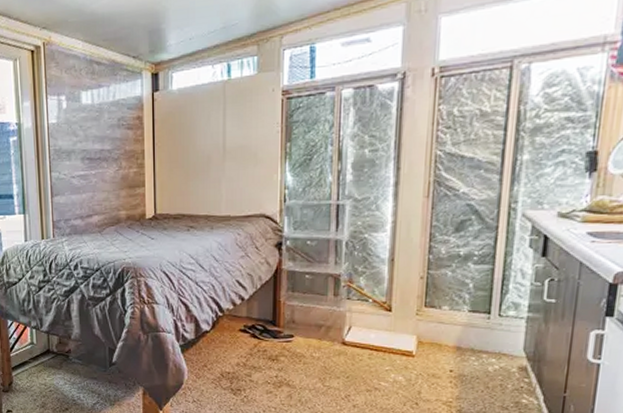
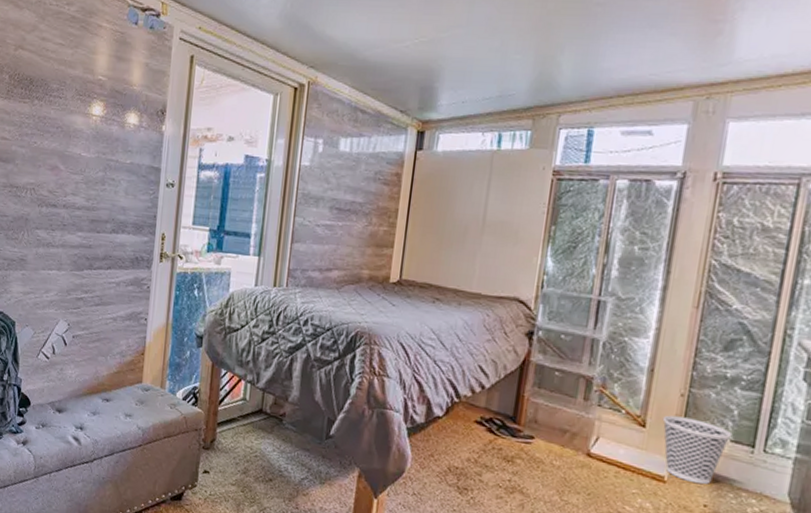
wastebasket: none [406,297,470,353] -> present [662,415,733,485]

